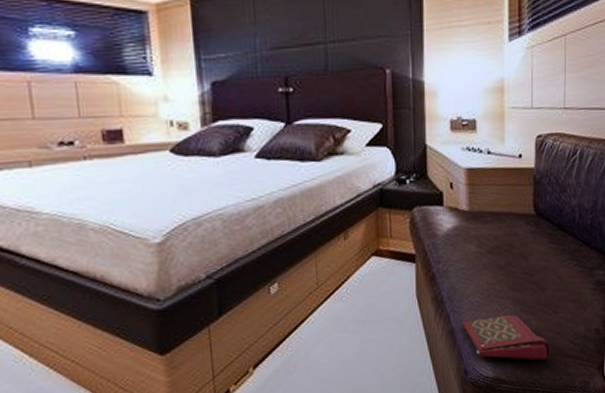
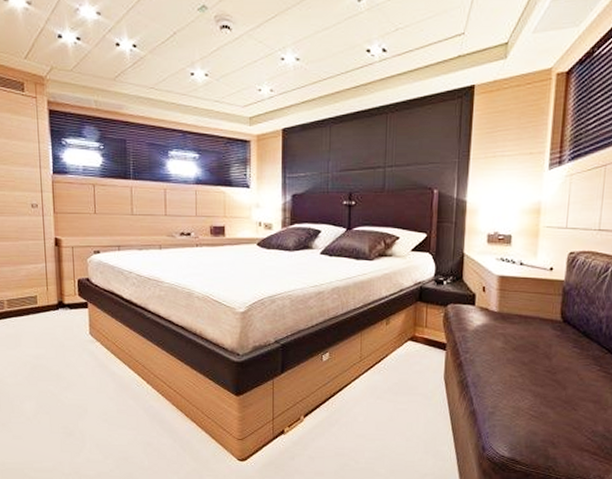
clutch bag: present [462,315,551,361] -> none [484,405,568,450]

